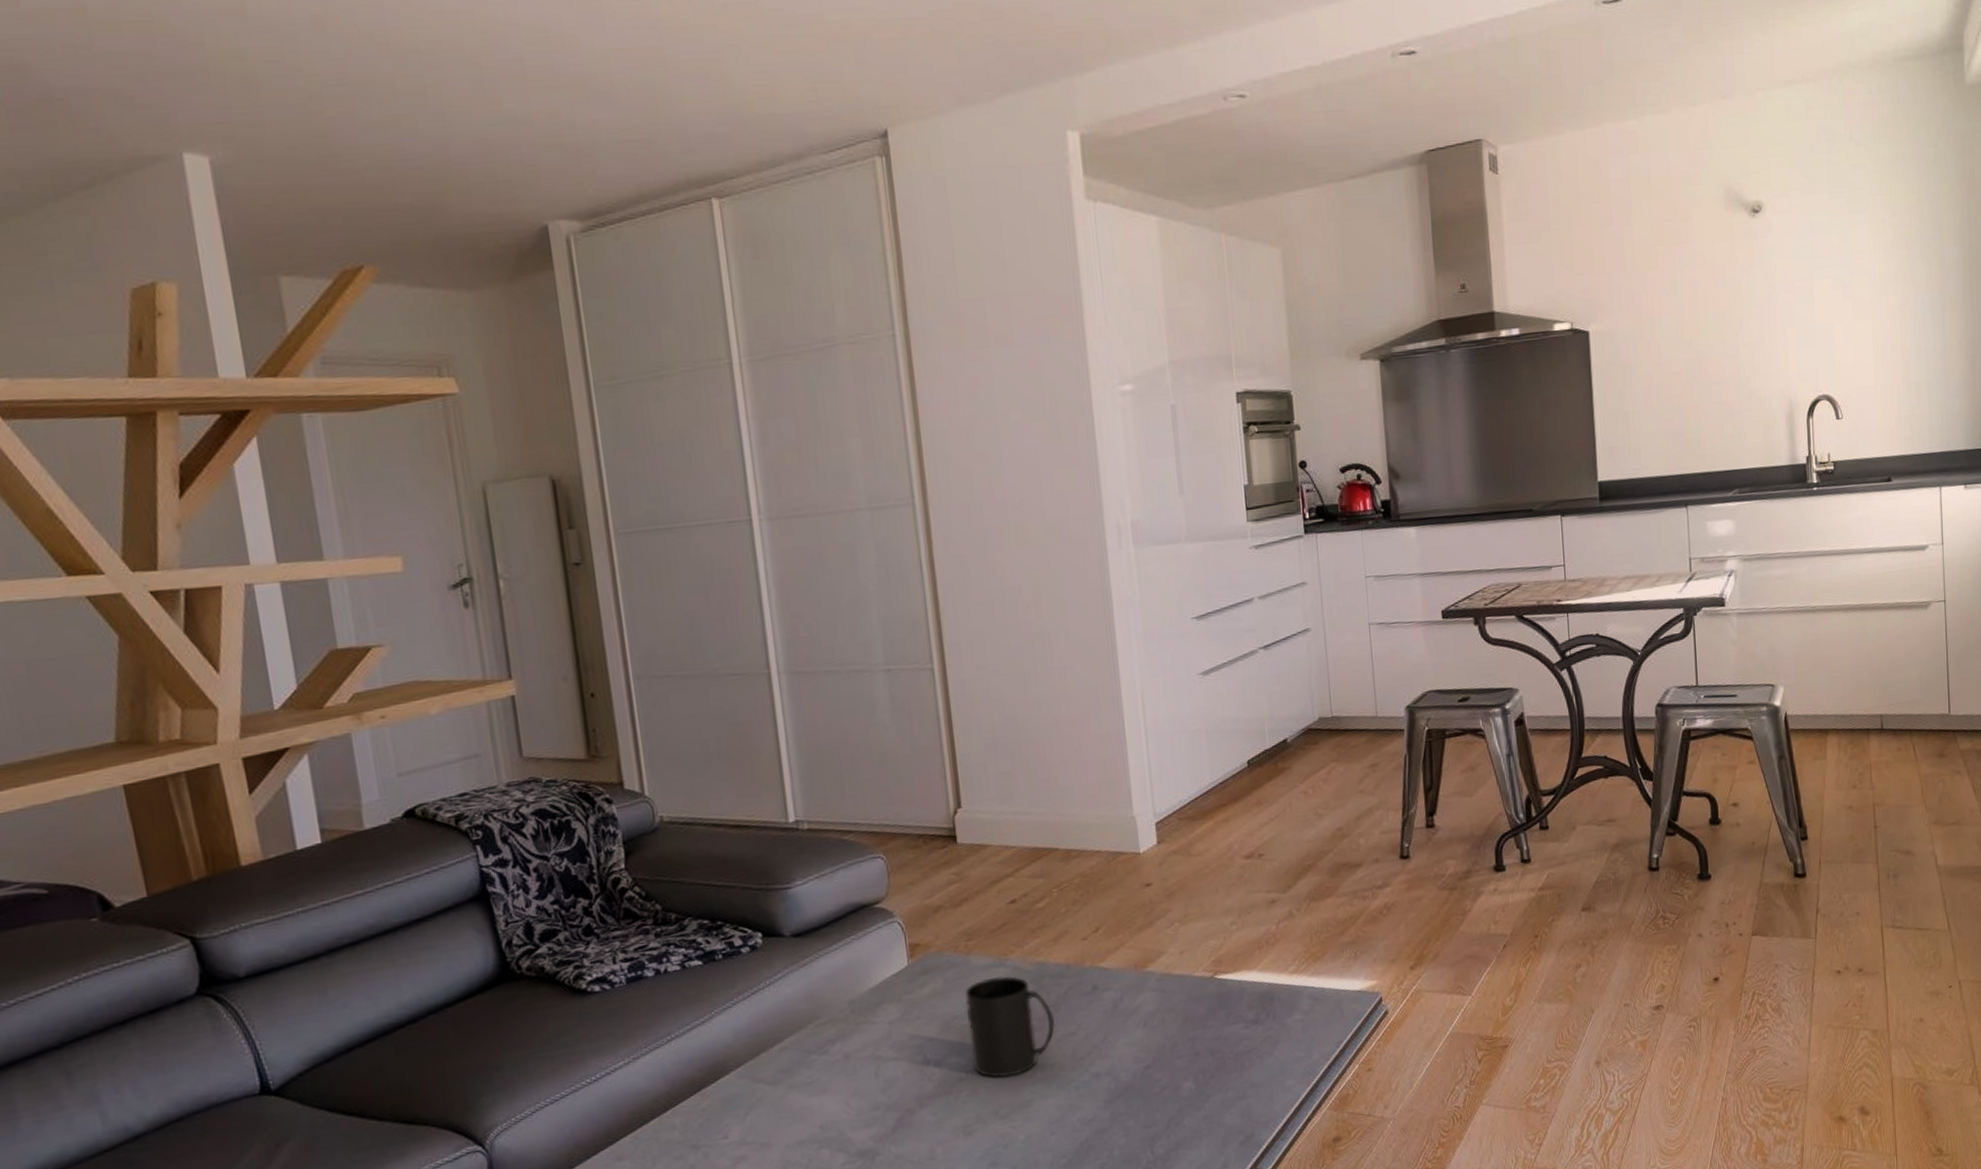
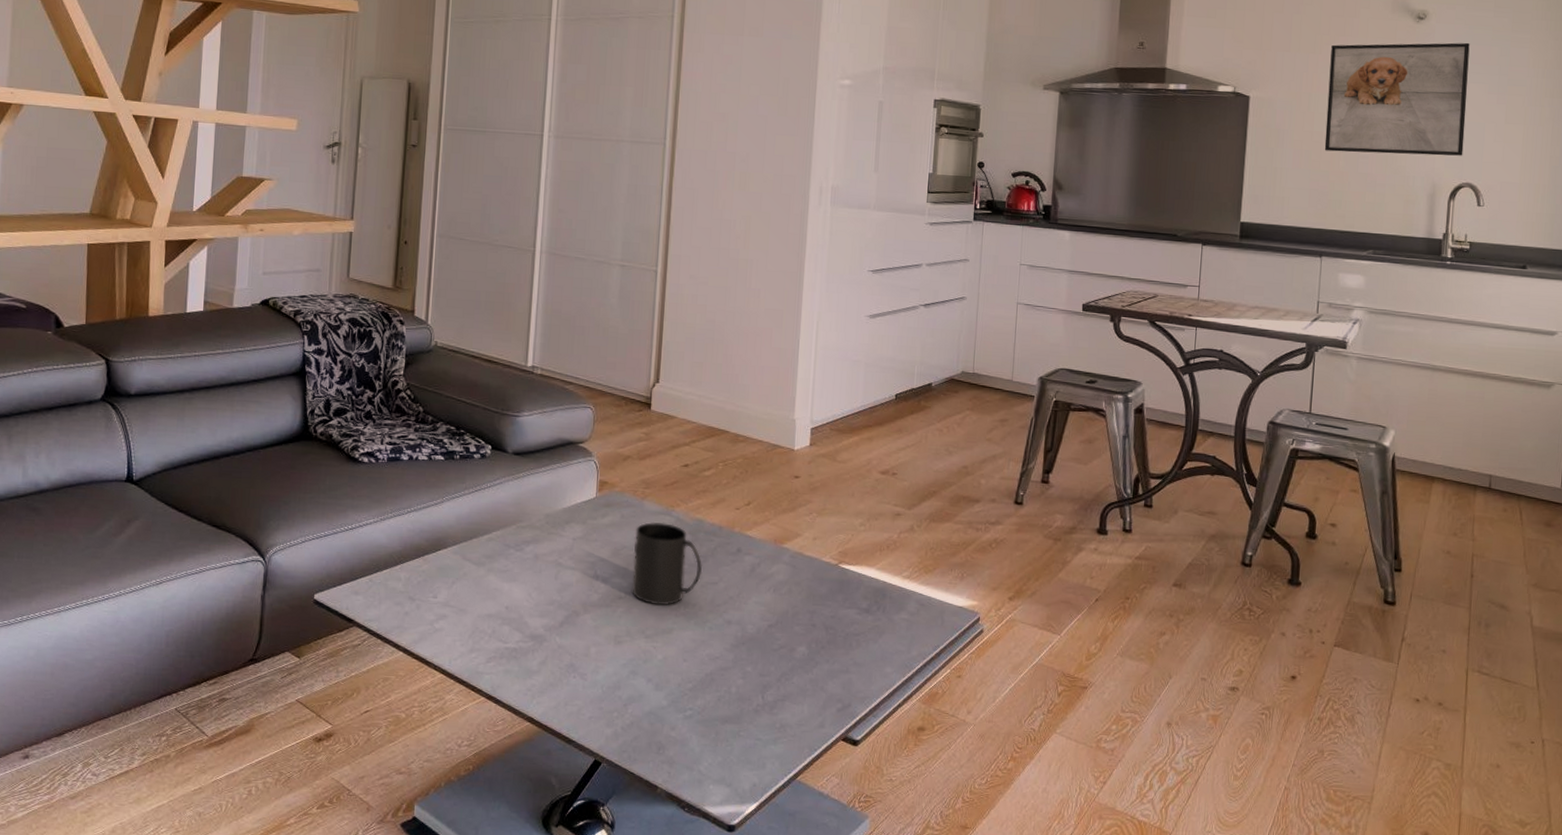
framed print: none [1668,232,1816,383] -> present [1324,42,1470,156]

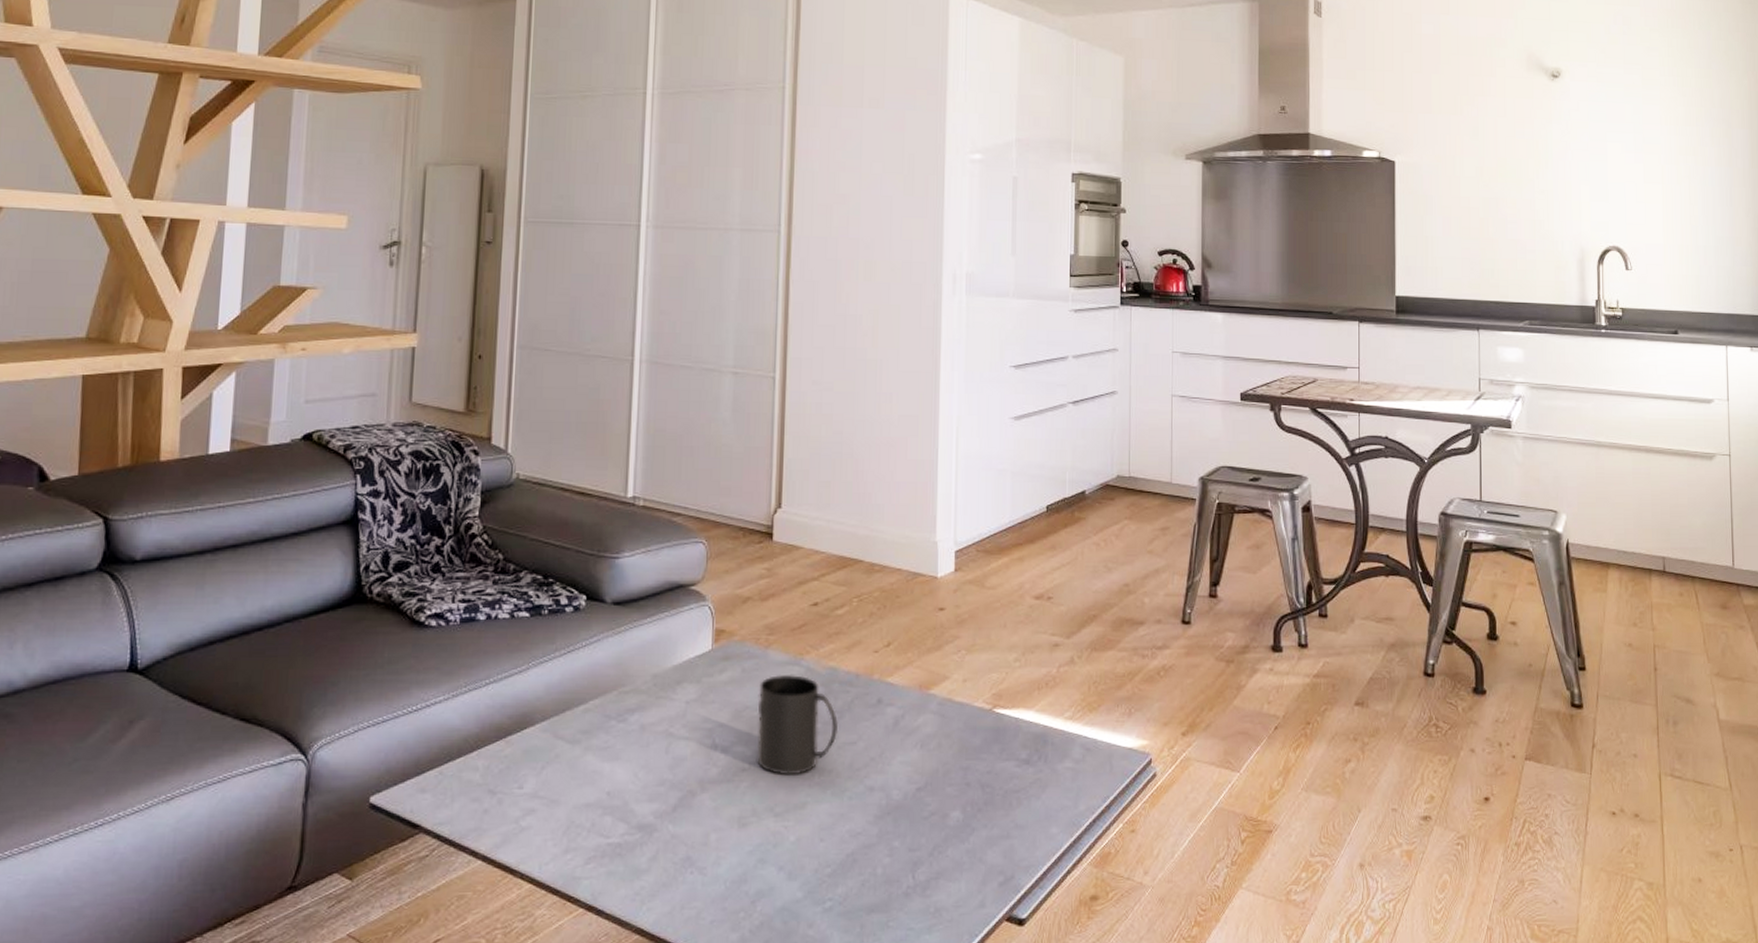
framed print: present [1324,42,1470,156] -> none [1471,100,1607,219]

